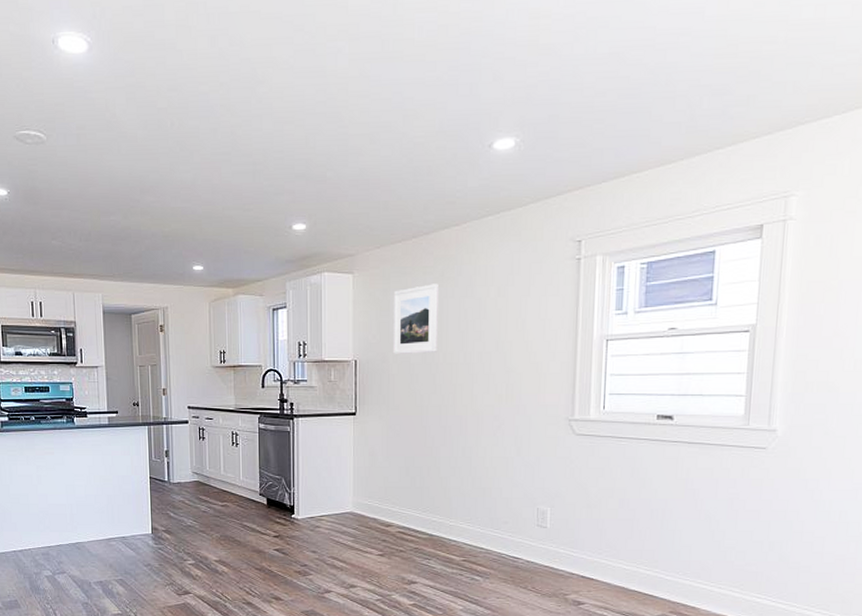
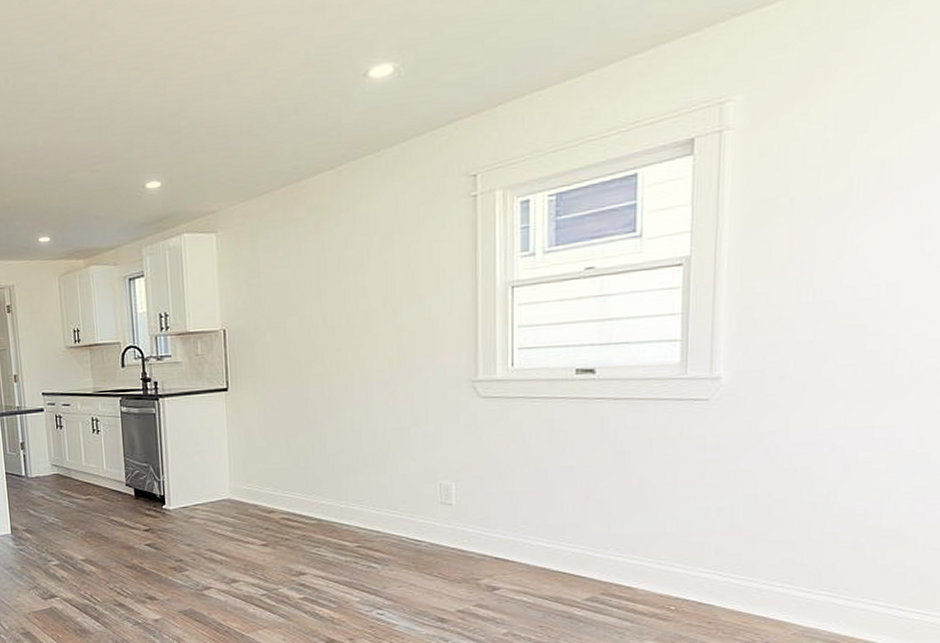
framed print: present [392,284,438,355] -> none [264,237,316,321]

